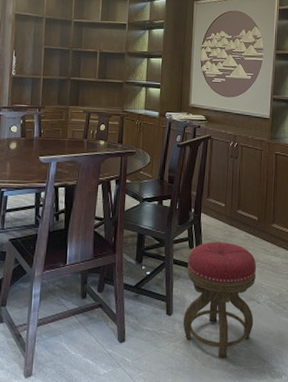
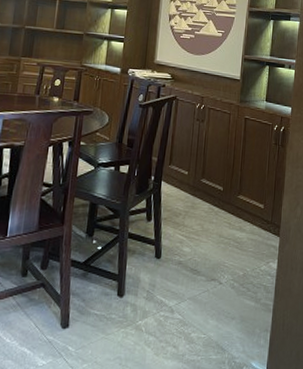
stool: present [183,242,257,358] -> none [135,214,220,346]

